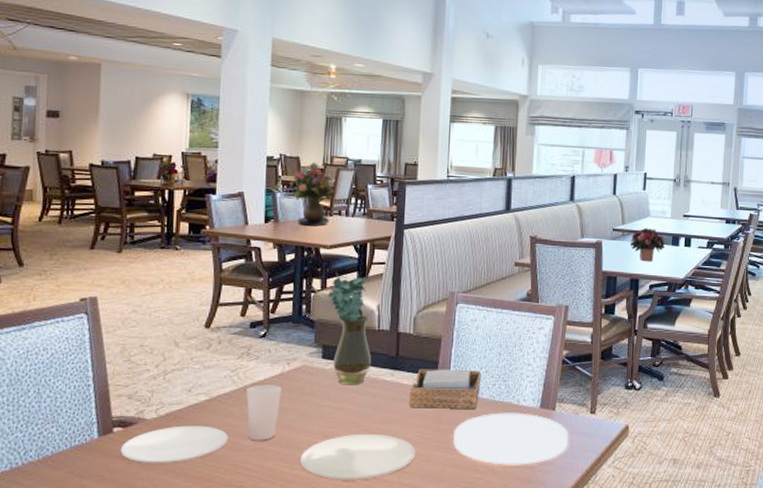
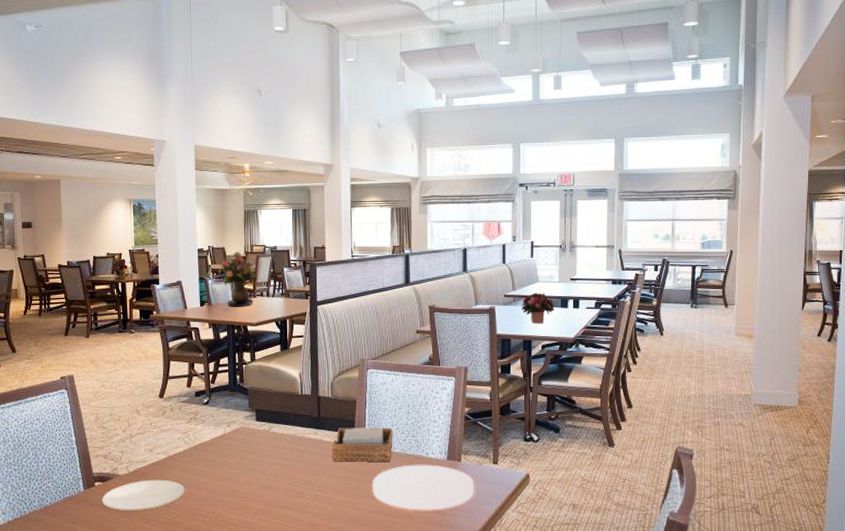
cup: present [246,385,282,441] -> none [197,444,225,492]
plate: present [299,433,416,481] -> none [244,484,341,525]
vase: present [328,272,372,385] -> none [257,346,298,443]

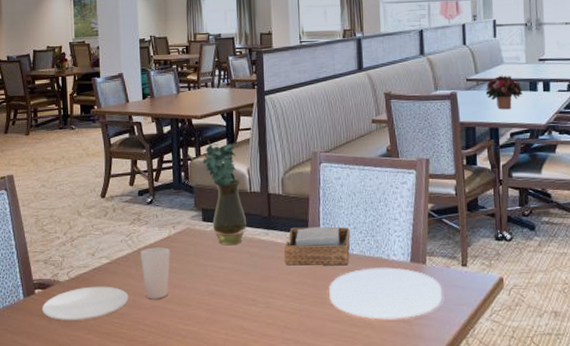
cup: none [197,444,225,492] -> present [140,247,170,299]
bouquet: present [220,251,255,307] -> none [162,40,199,99]
vase: none [257,346,298,443] -> present [203,140,247,246]

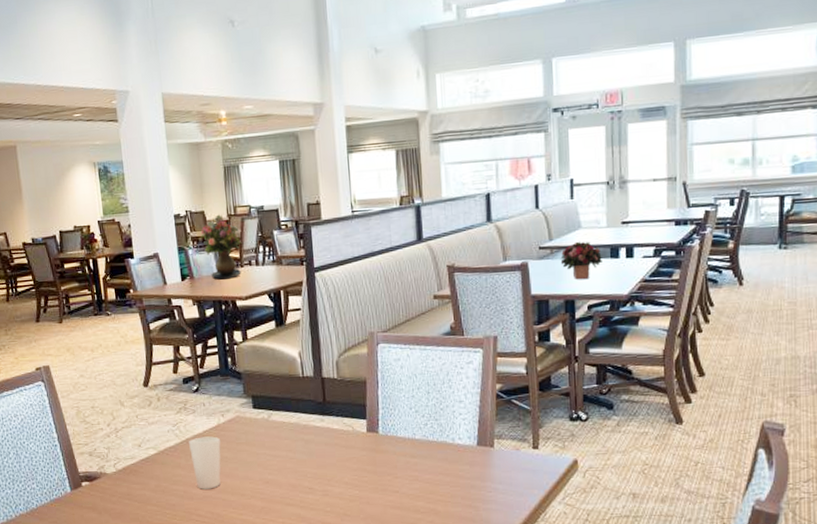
plate: present [41,286,129,322] -> none [90,477,180,514]
bouquet: none [162,40,199,99] -> present [200,214,241,280]
vase: present [203,140,247,246] -> none [250,323,301,433]
napkin holder: present [284,226,350,266] -> none [341,410,412,452]
plate: present [328,267,442,320] -> none [389,451,511,505]

